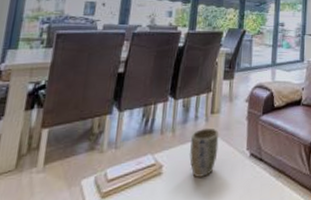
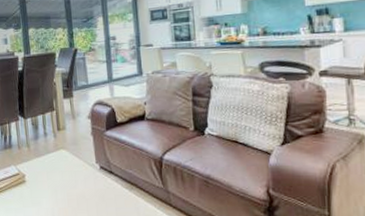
plant pot: present [189,128,219,177] -> none [44,143,70,186]

